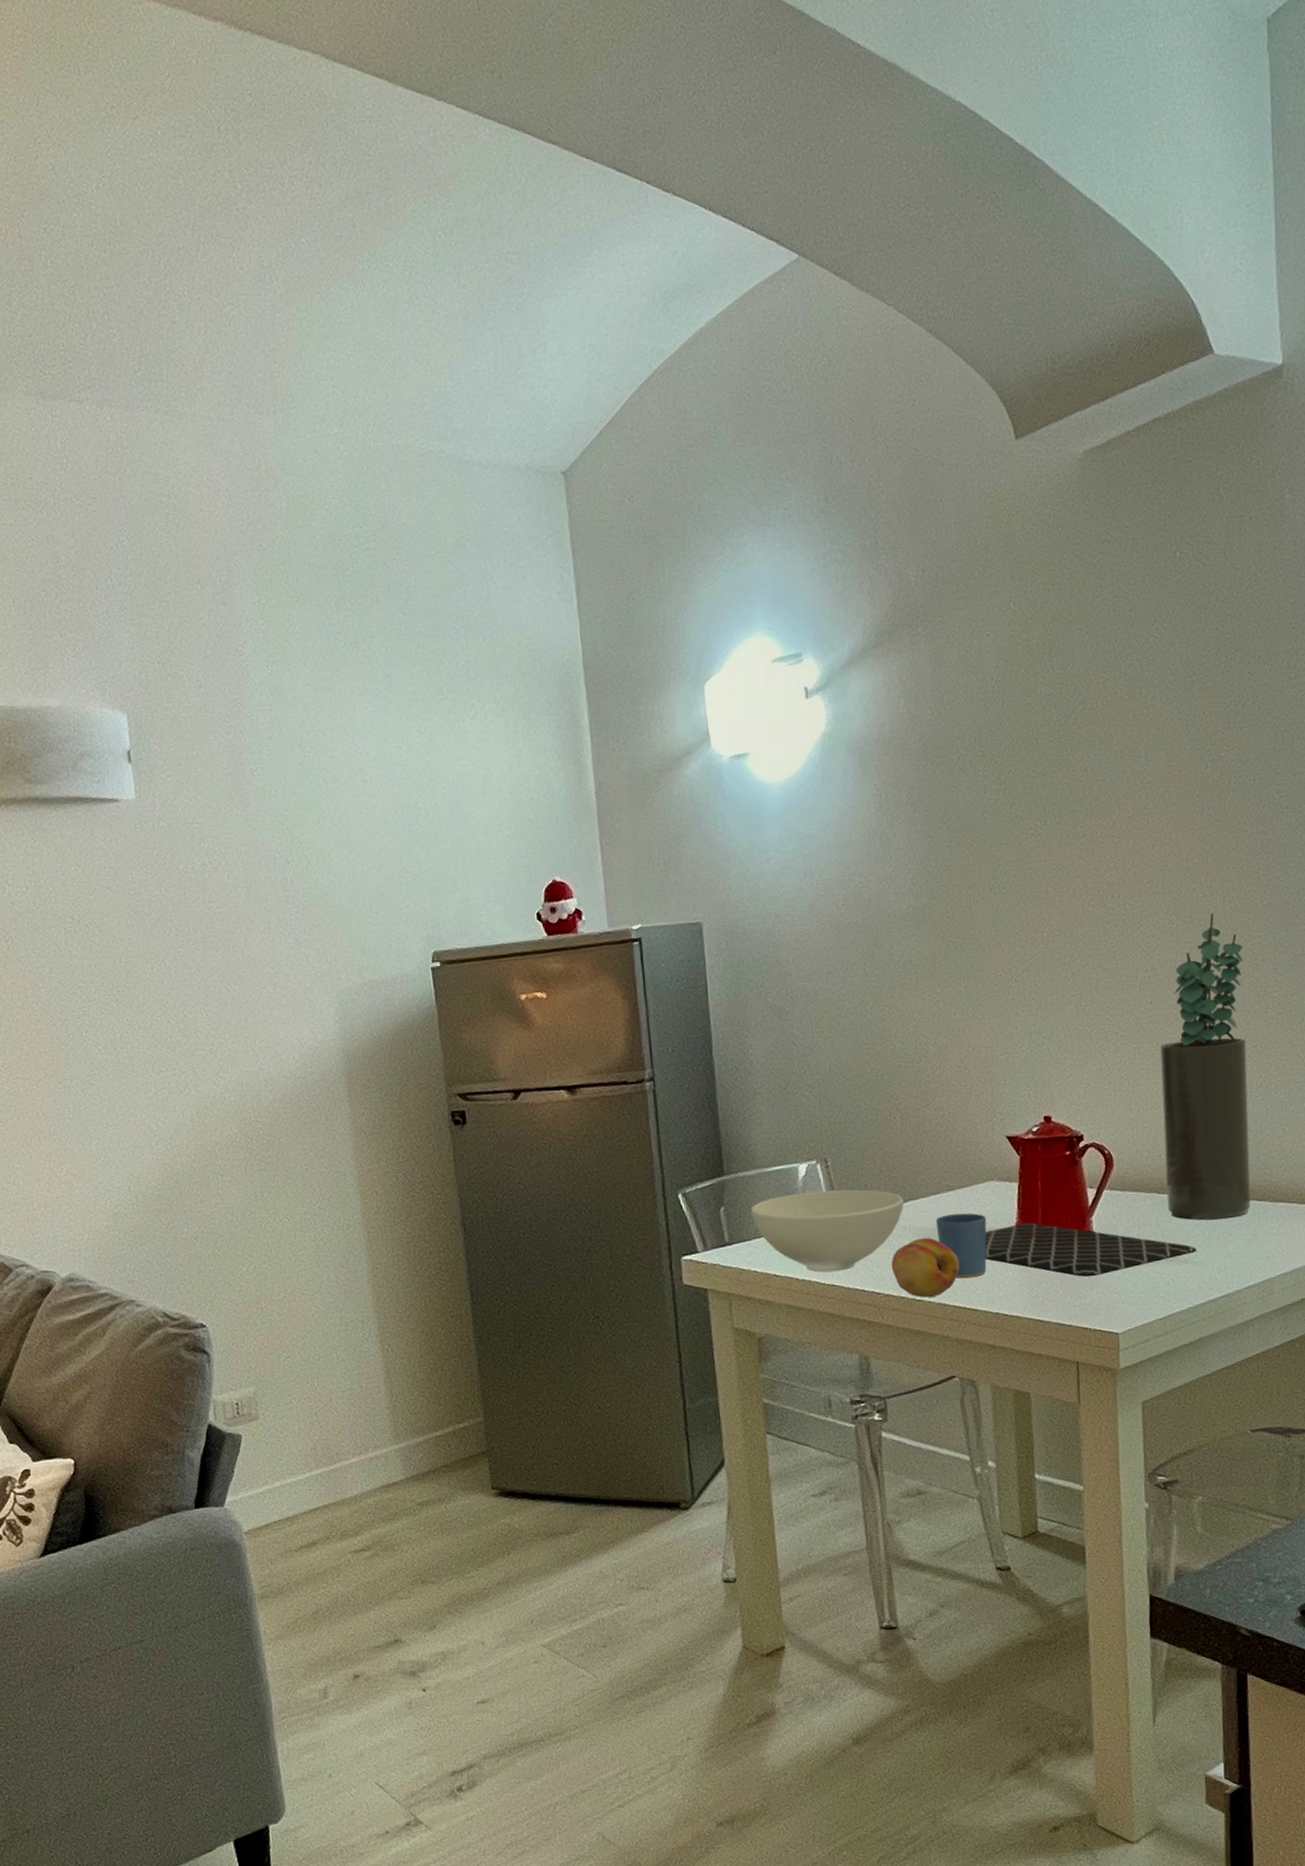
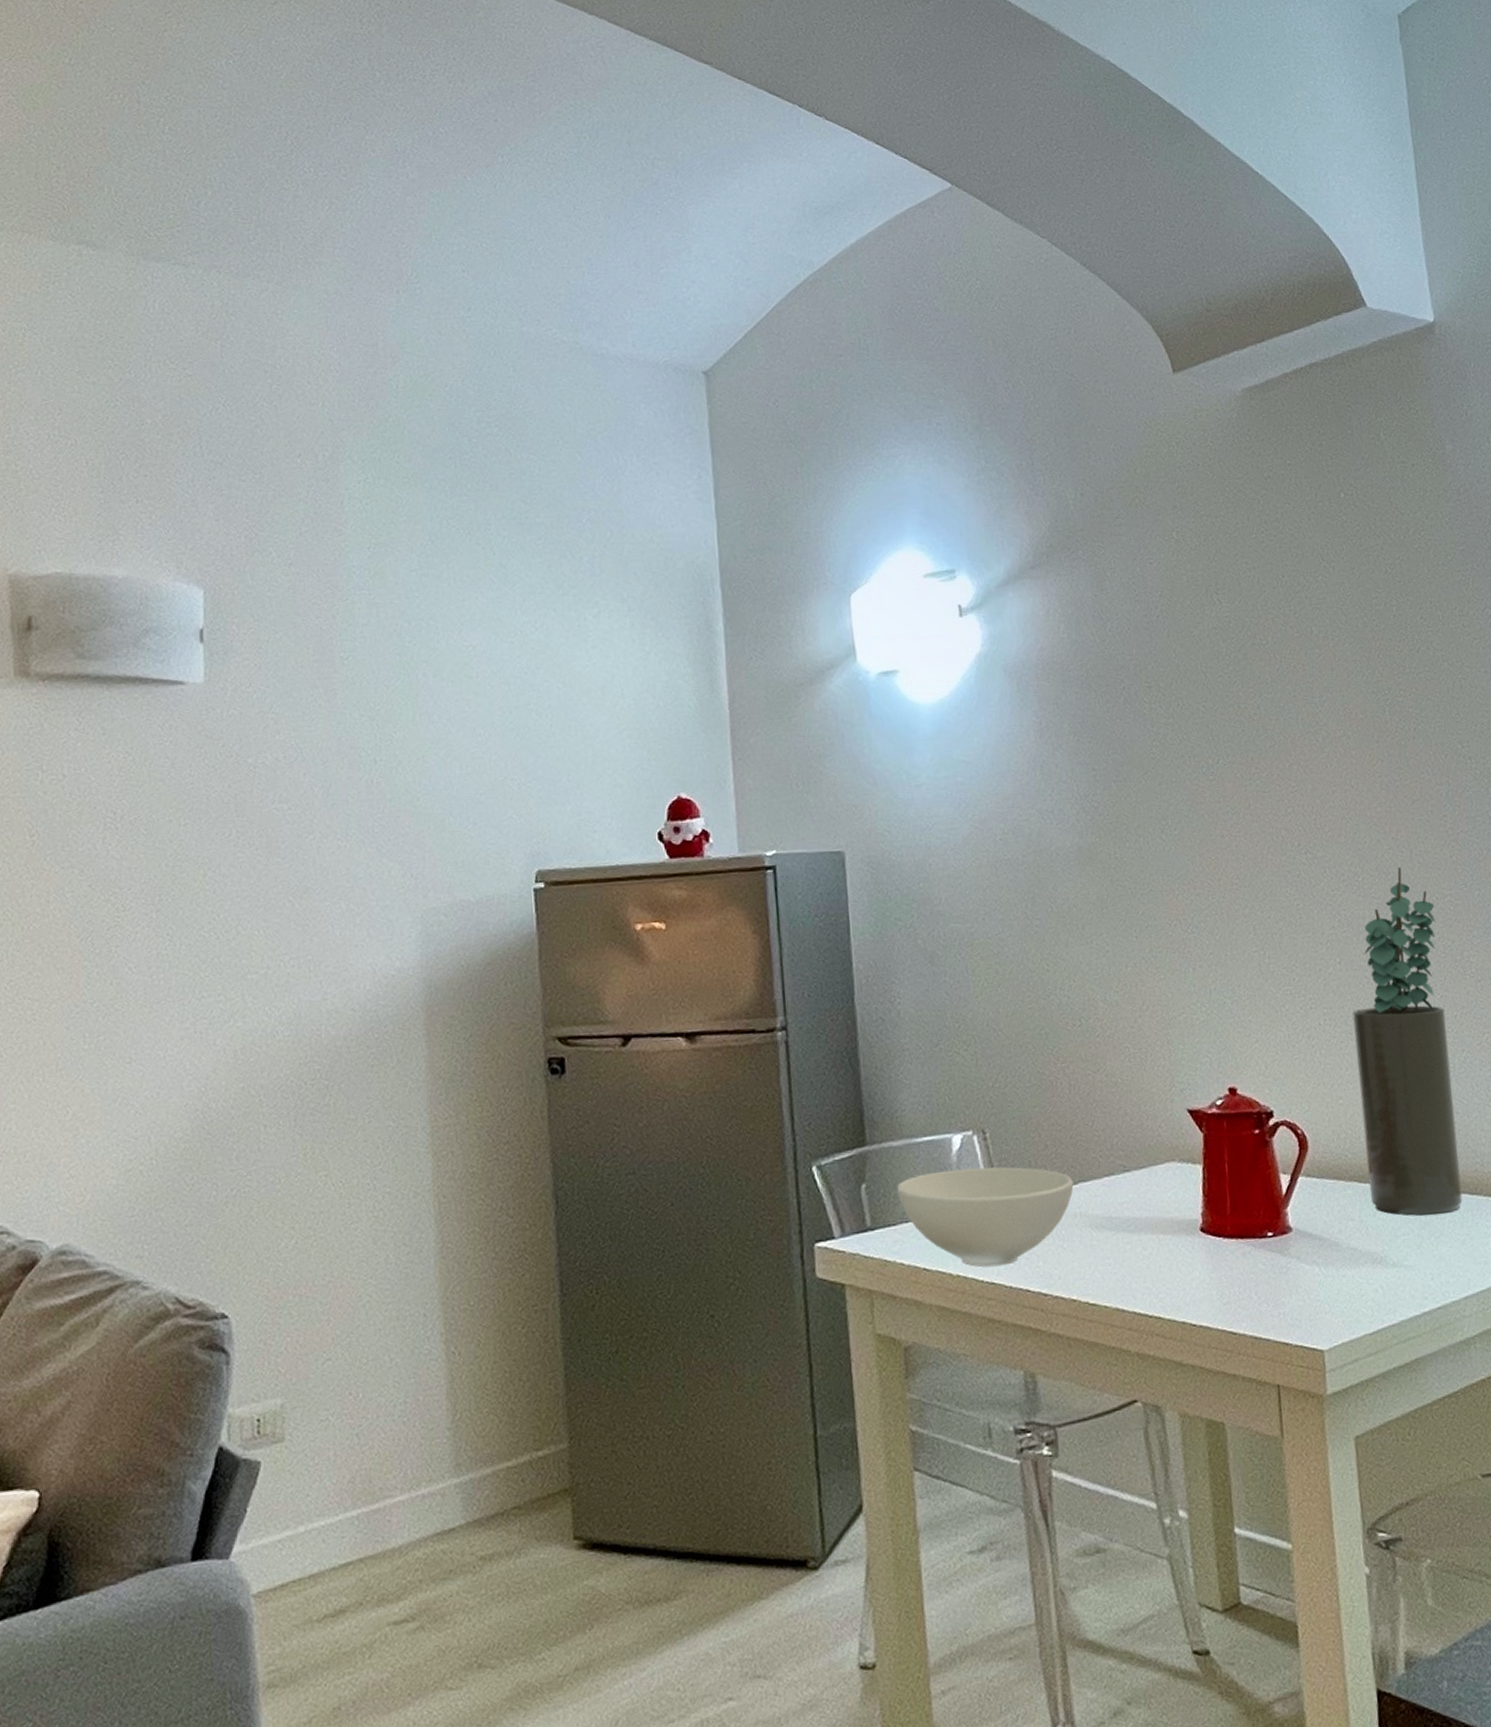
fruit: present [891,1238,960,1298] -> none [1059,1228,1139,1301]
mug: present [935,1213,987,1278] -> none [1110,1199,1170,1279]
placemat: present [984,1222,1197,1277] -> none [1166,1213,1406,1280]

